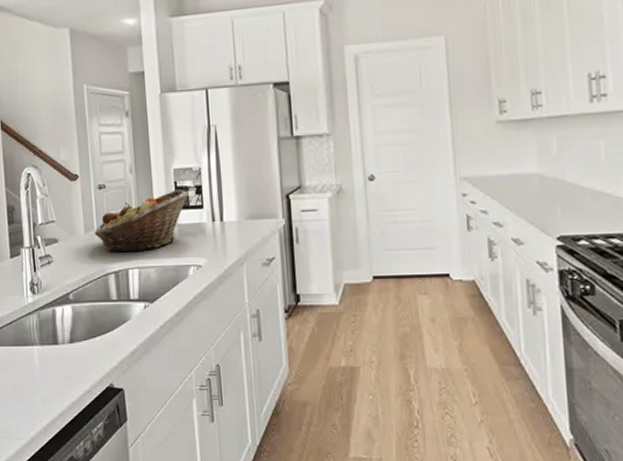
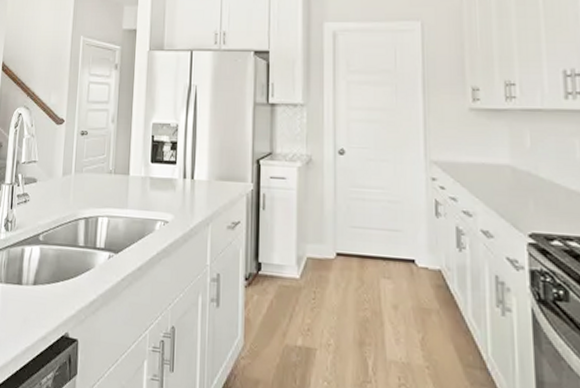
fruit basket: present [94,190,190,253] -> none [71,144,165,201]

